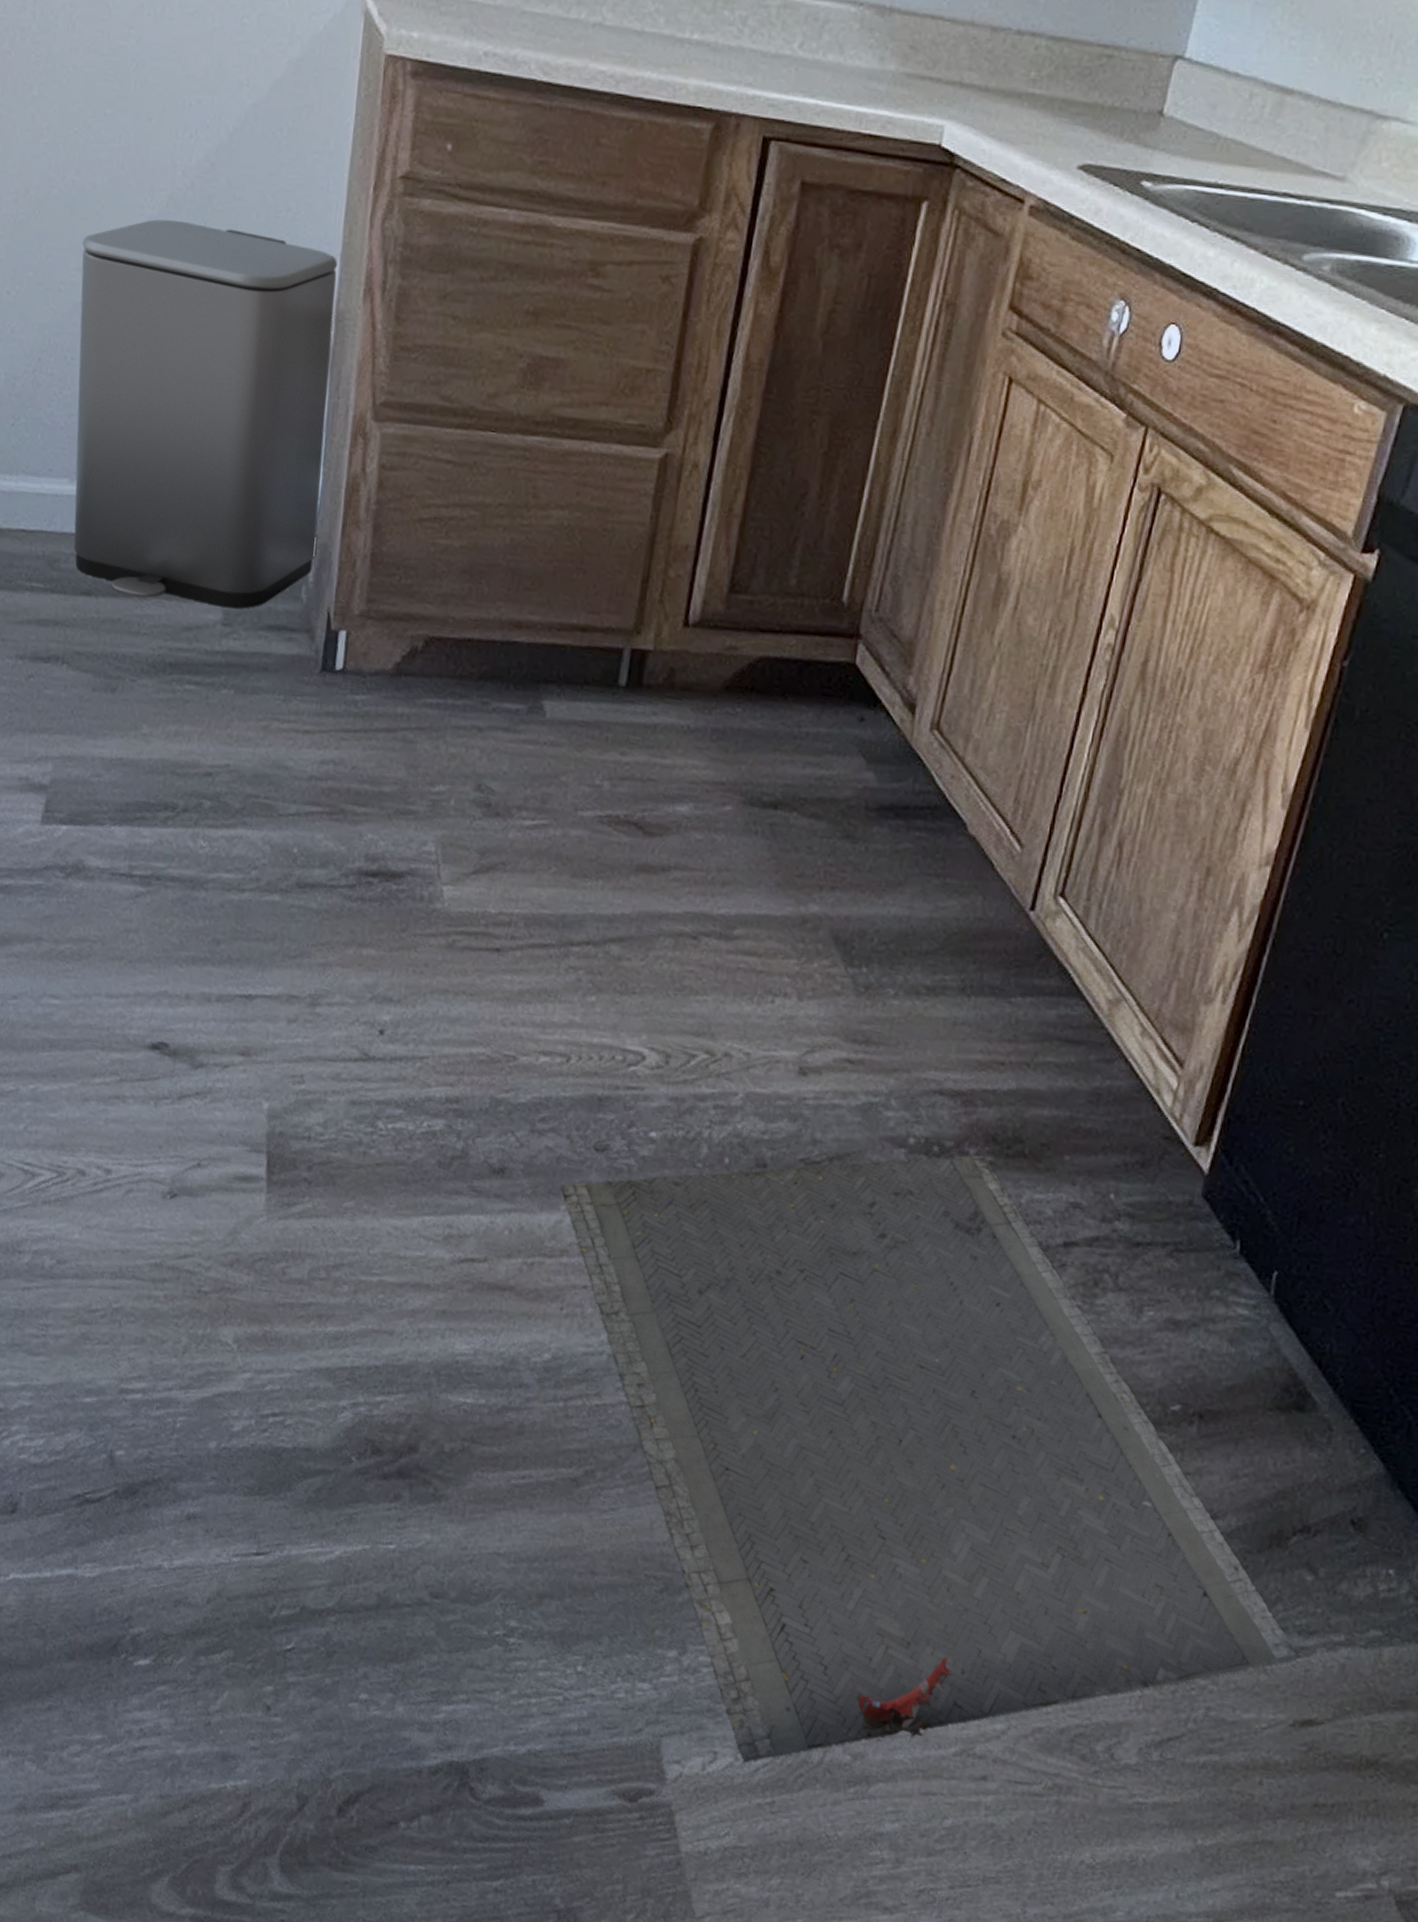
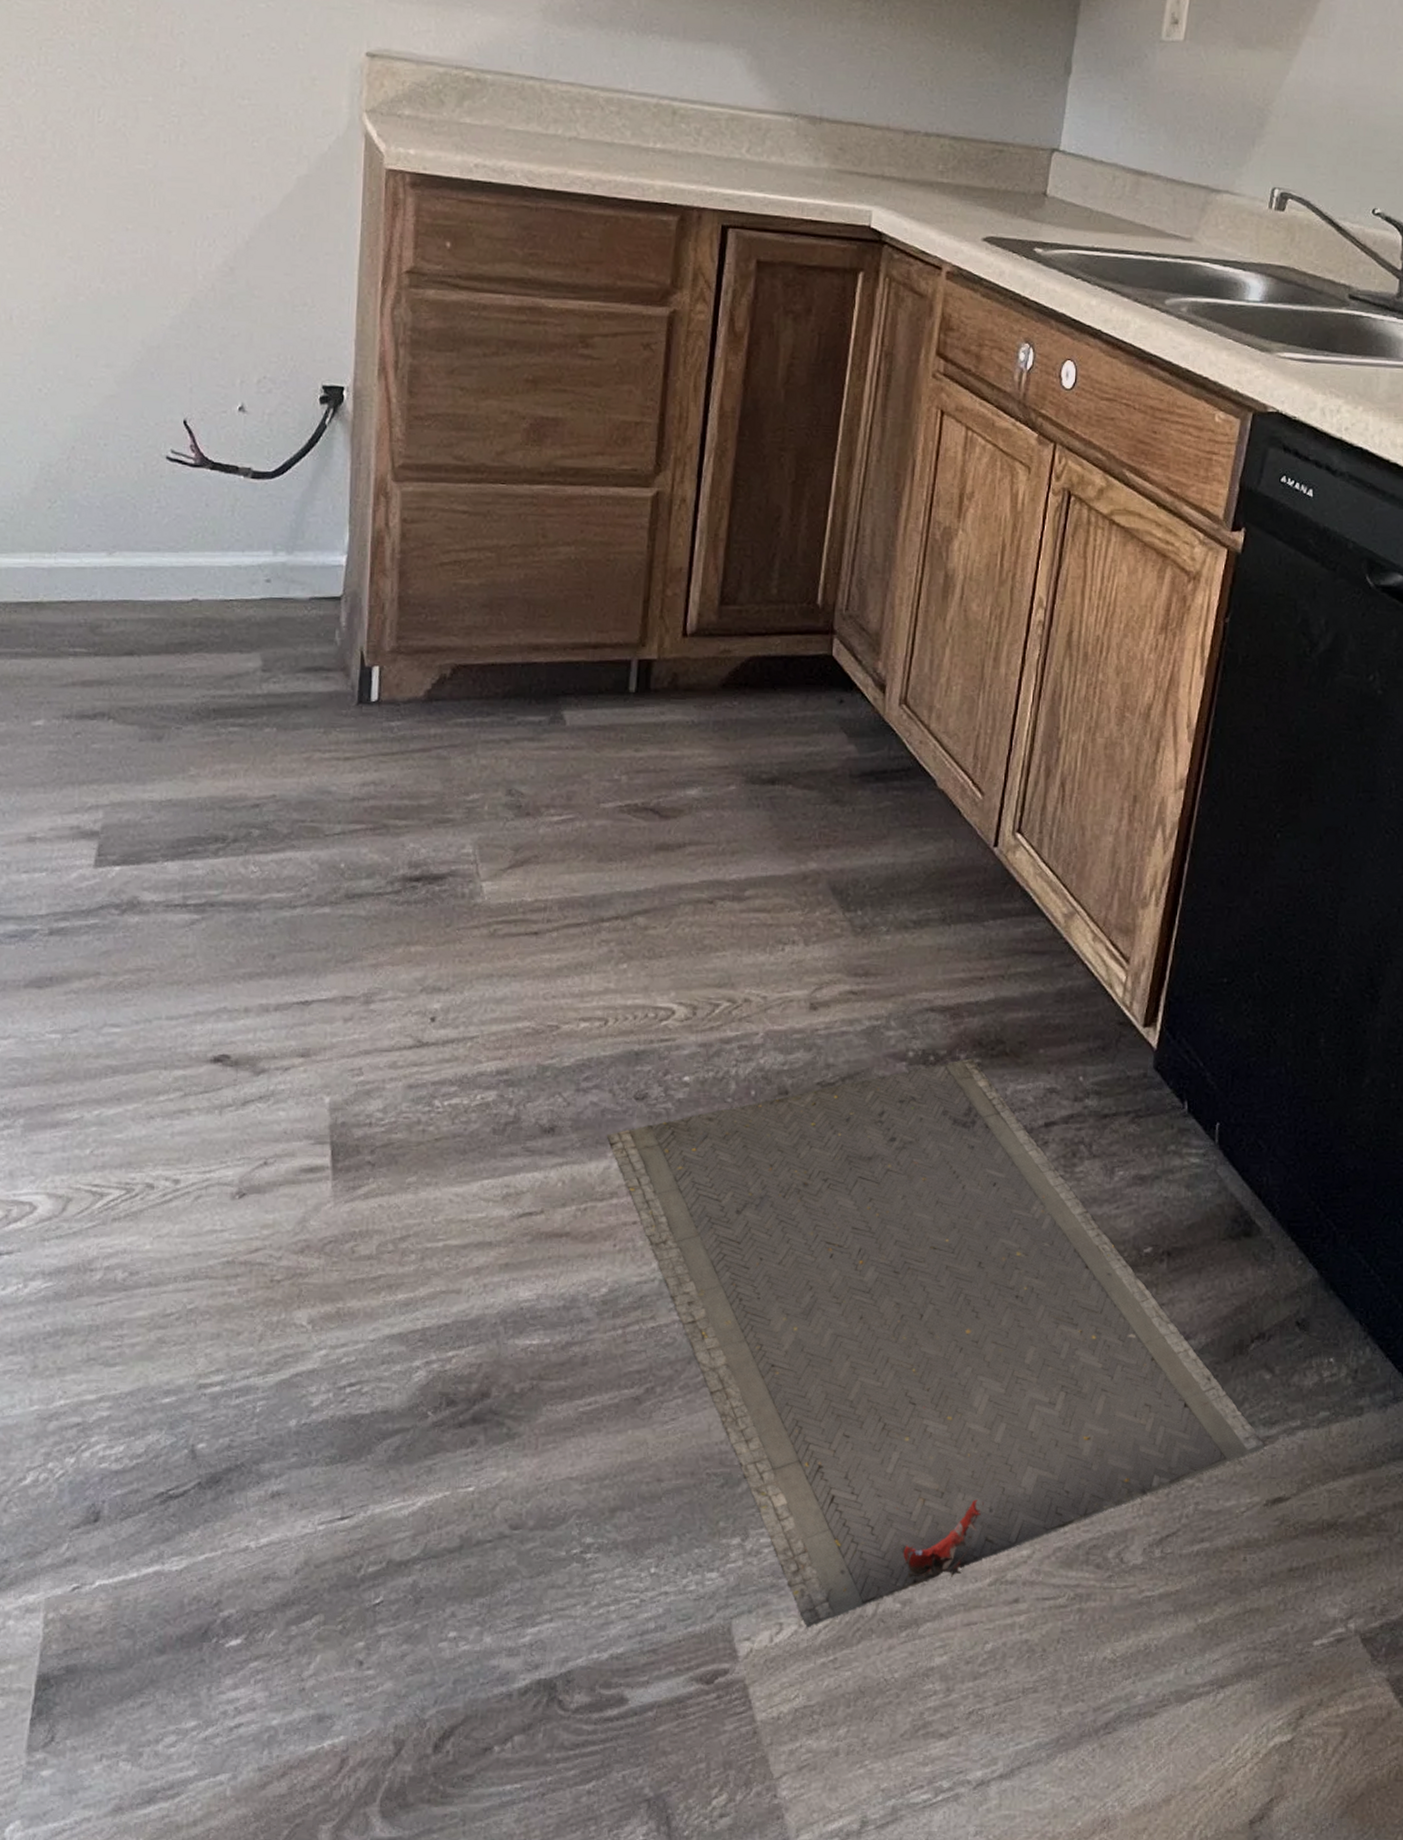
pedal bin: present [73,219,338,609] -> none [110,318,353,656]

